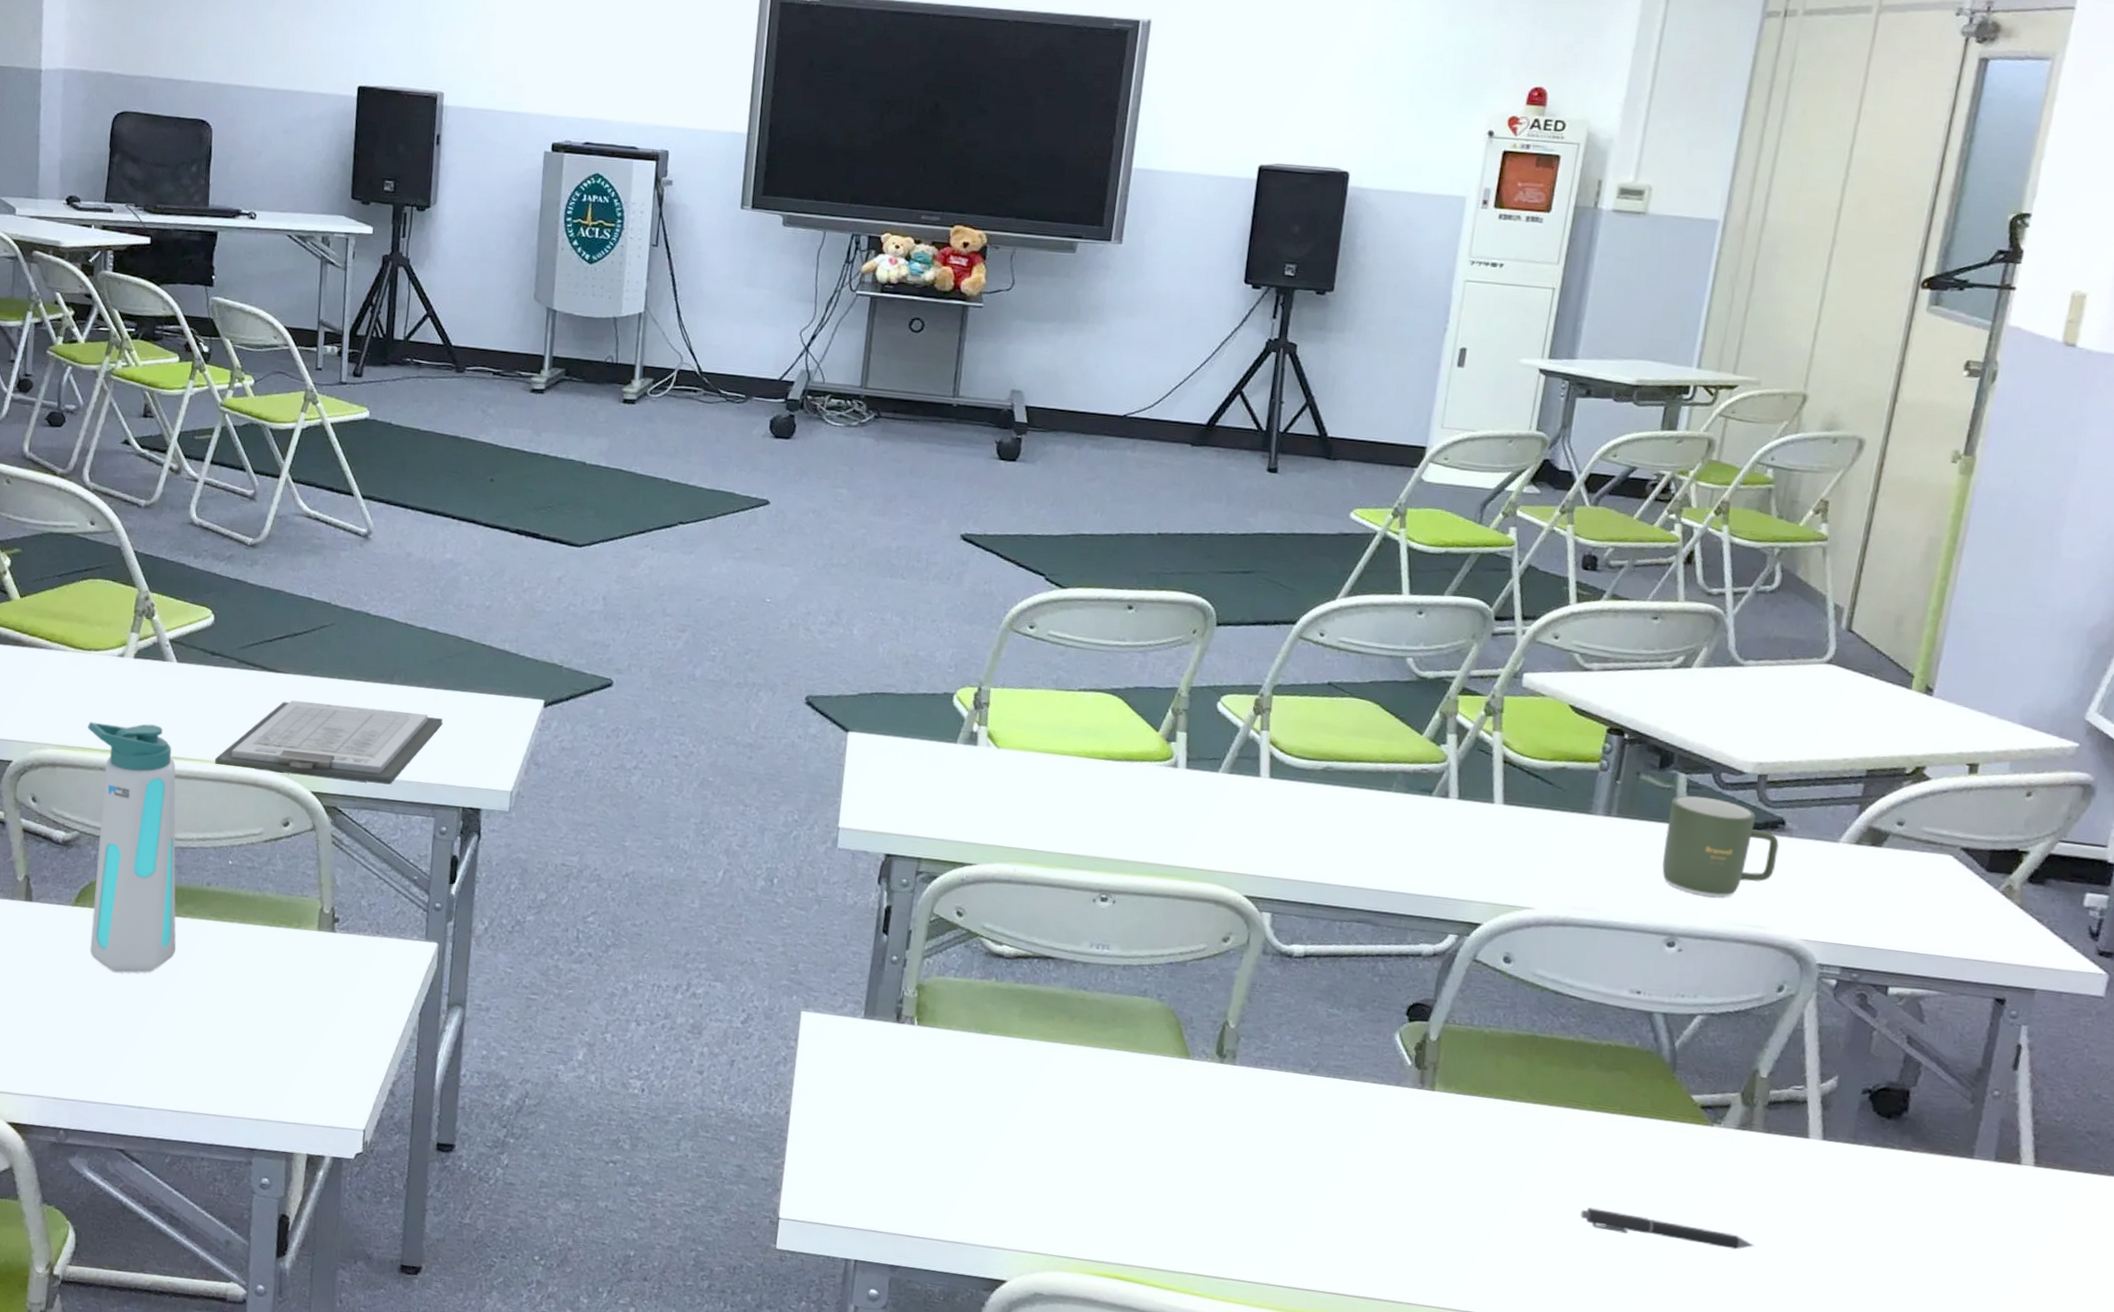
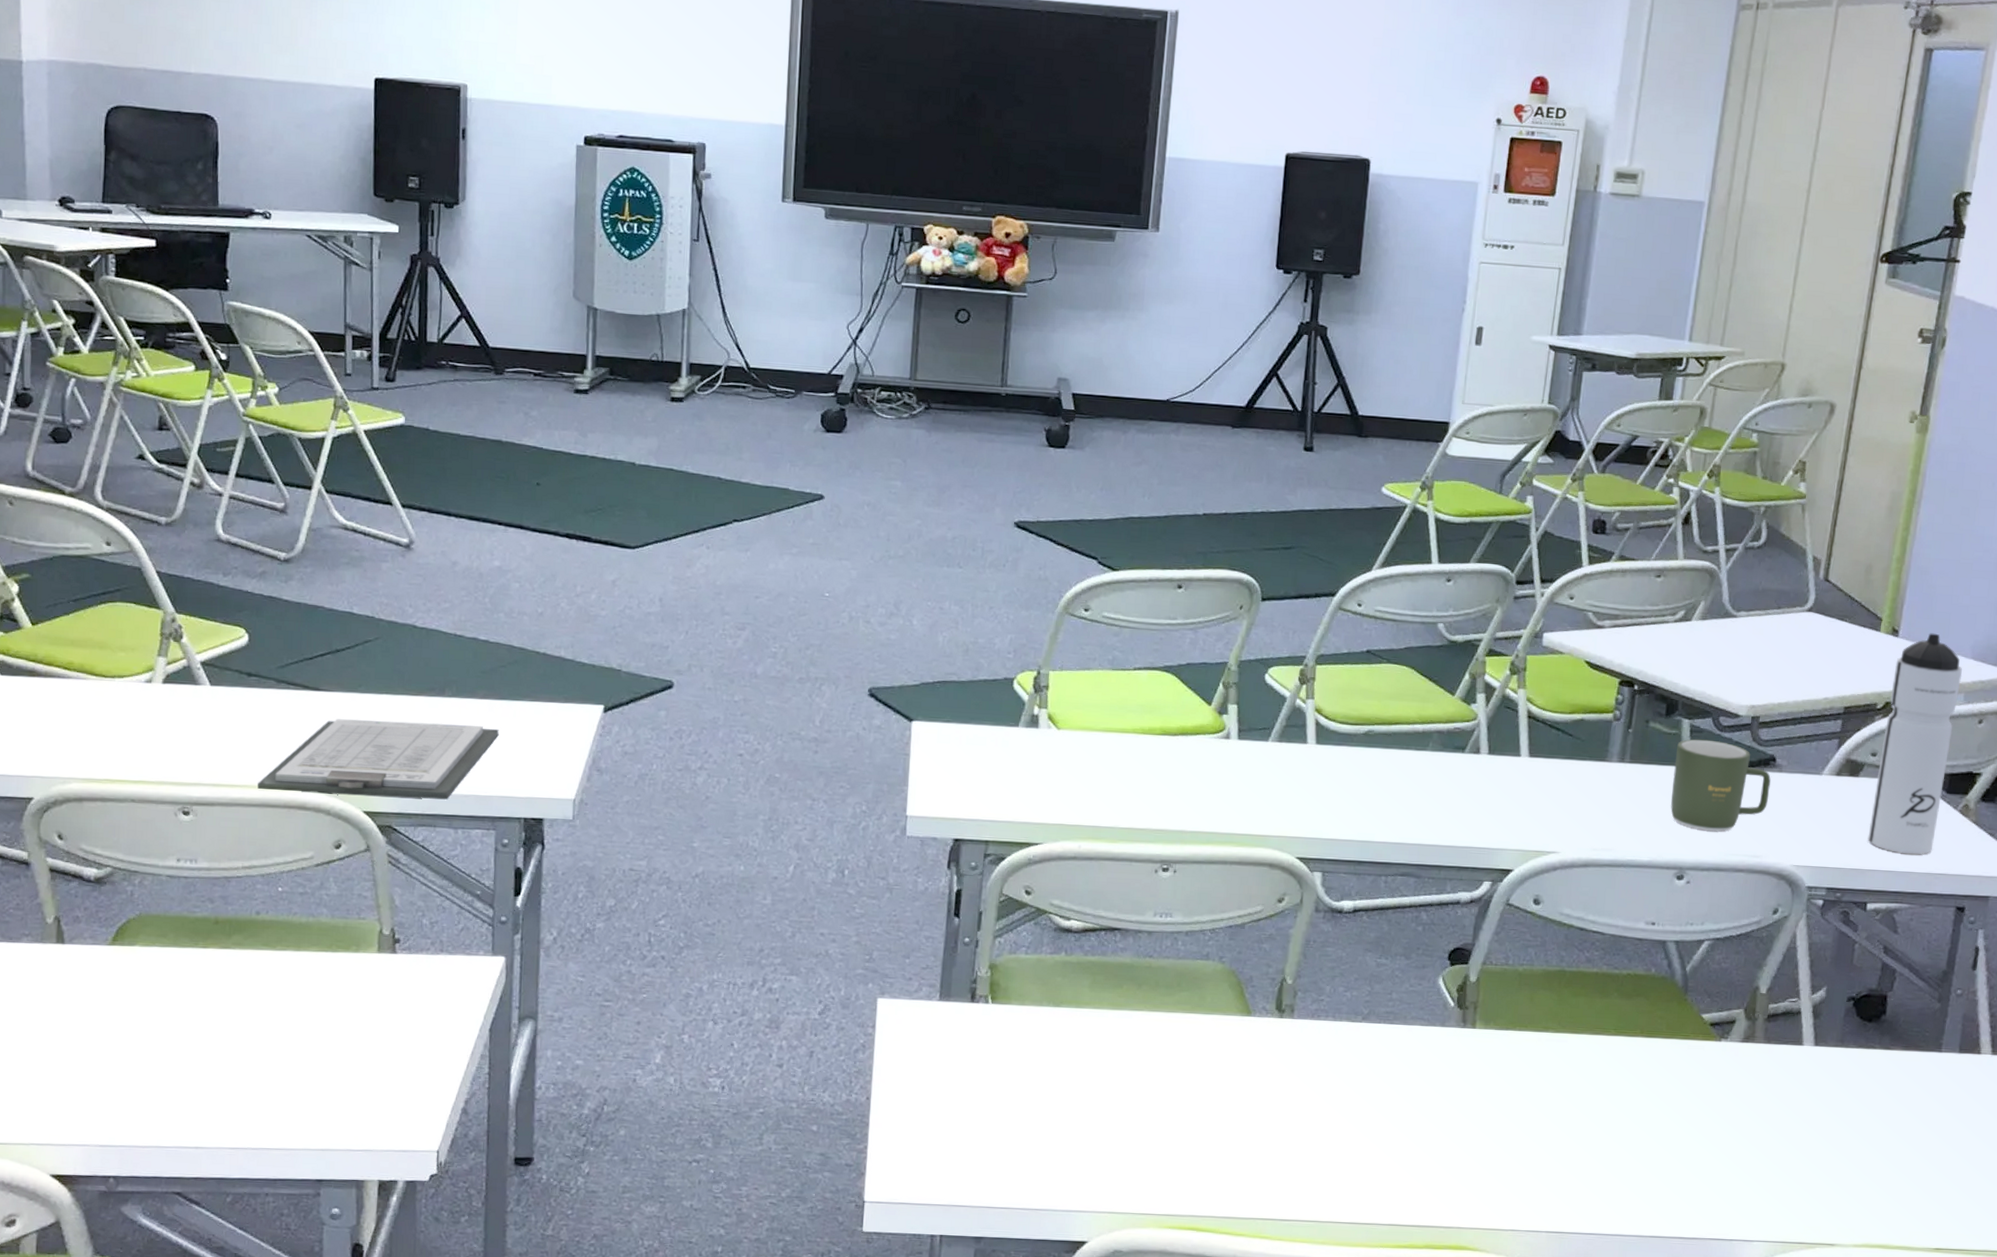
water bottle: present [88,721,176,973] -> none [116,751,226,1011]
pen: present [1580,1207,1754,1250] -> none [1608,1125,1759,1152]
water bottle: none [1891,693,2008,937] -> present [1867,633,1962,855]

